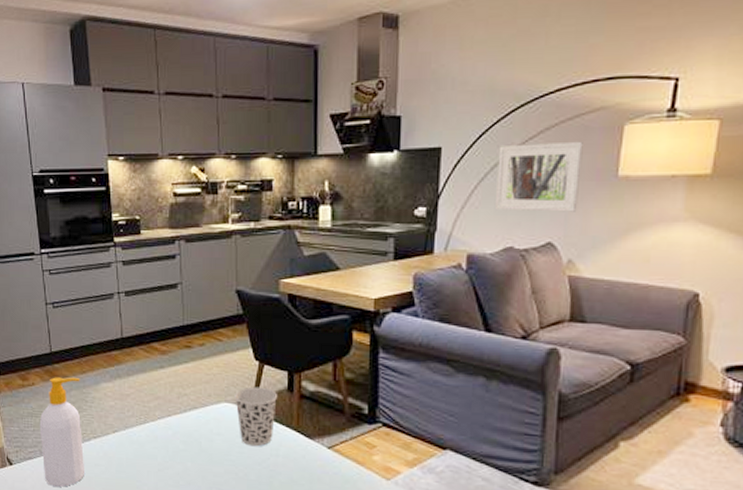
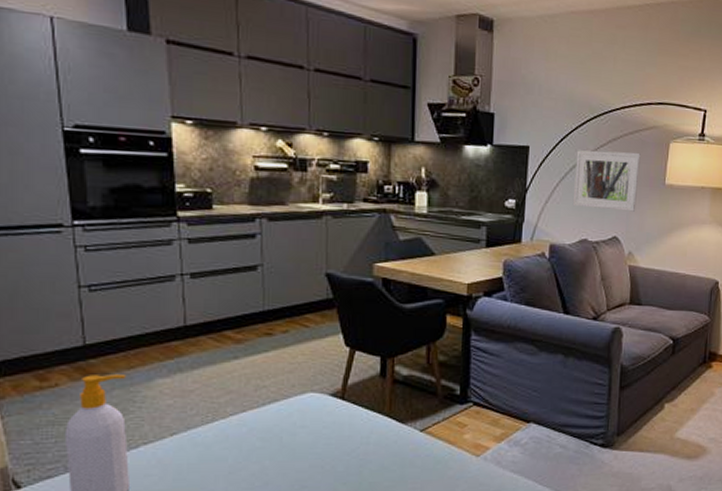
cup: present [235,386,277,447] -> none [322,374,369,437]

